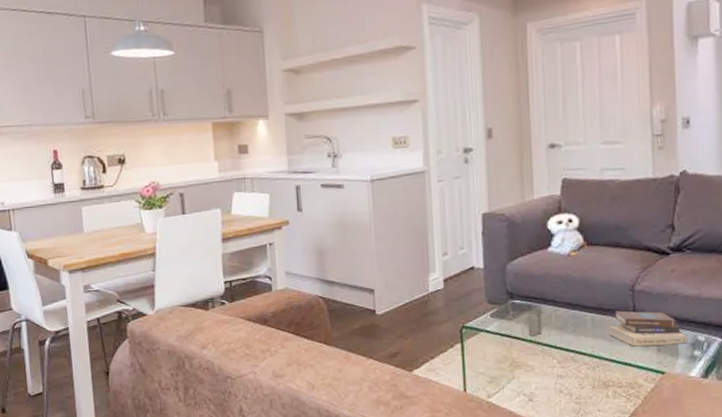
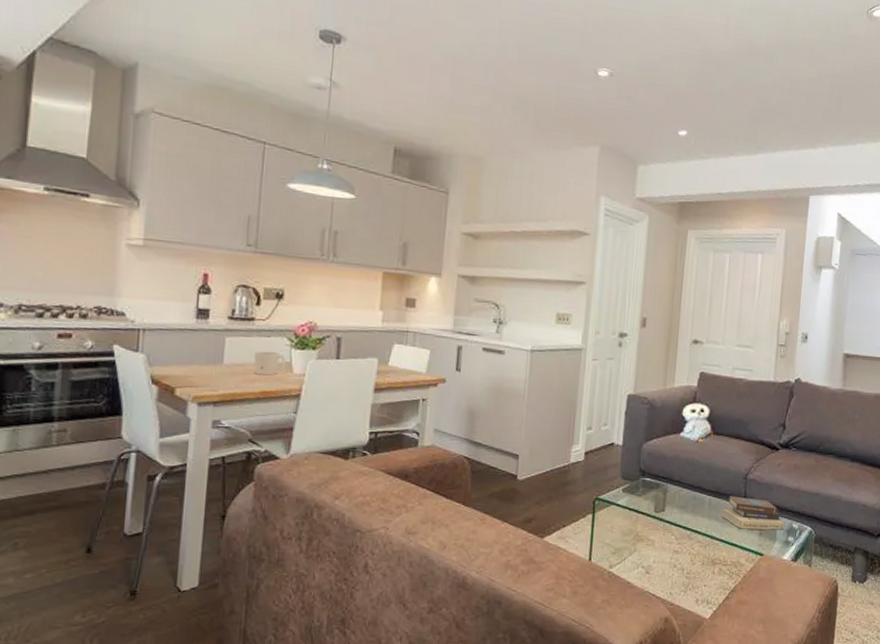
mug: none [109,215,138,239] -> present [253,351,286,376]

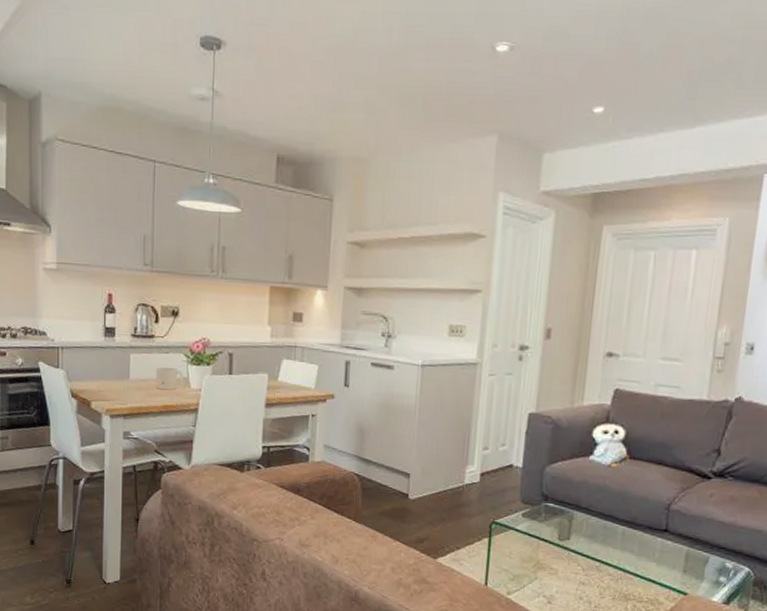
books: present [721,496,785,530] -> none [636,527,716,569]

